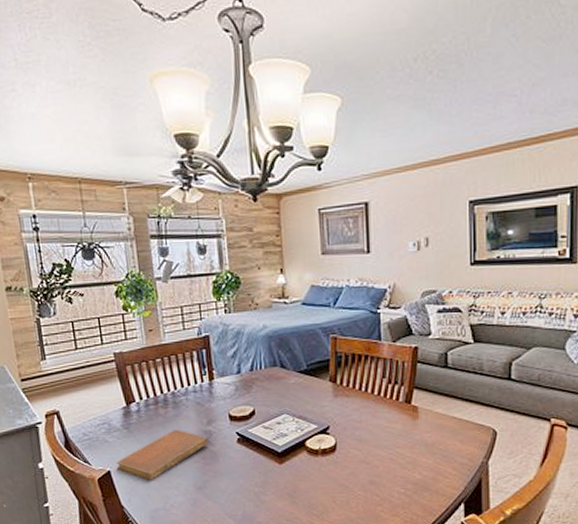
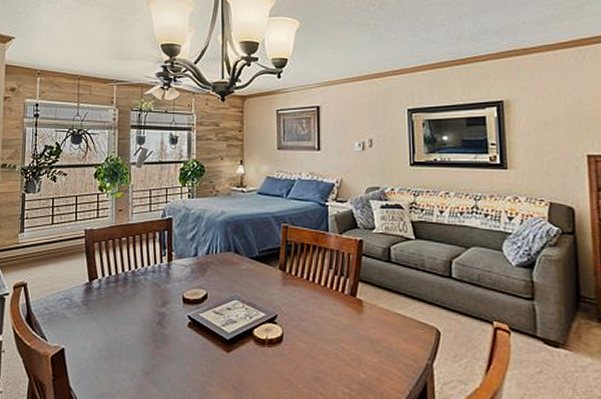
notebook: present [116,430,209,481] -> none [70,309,161,363]

